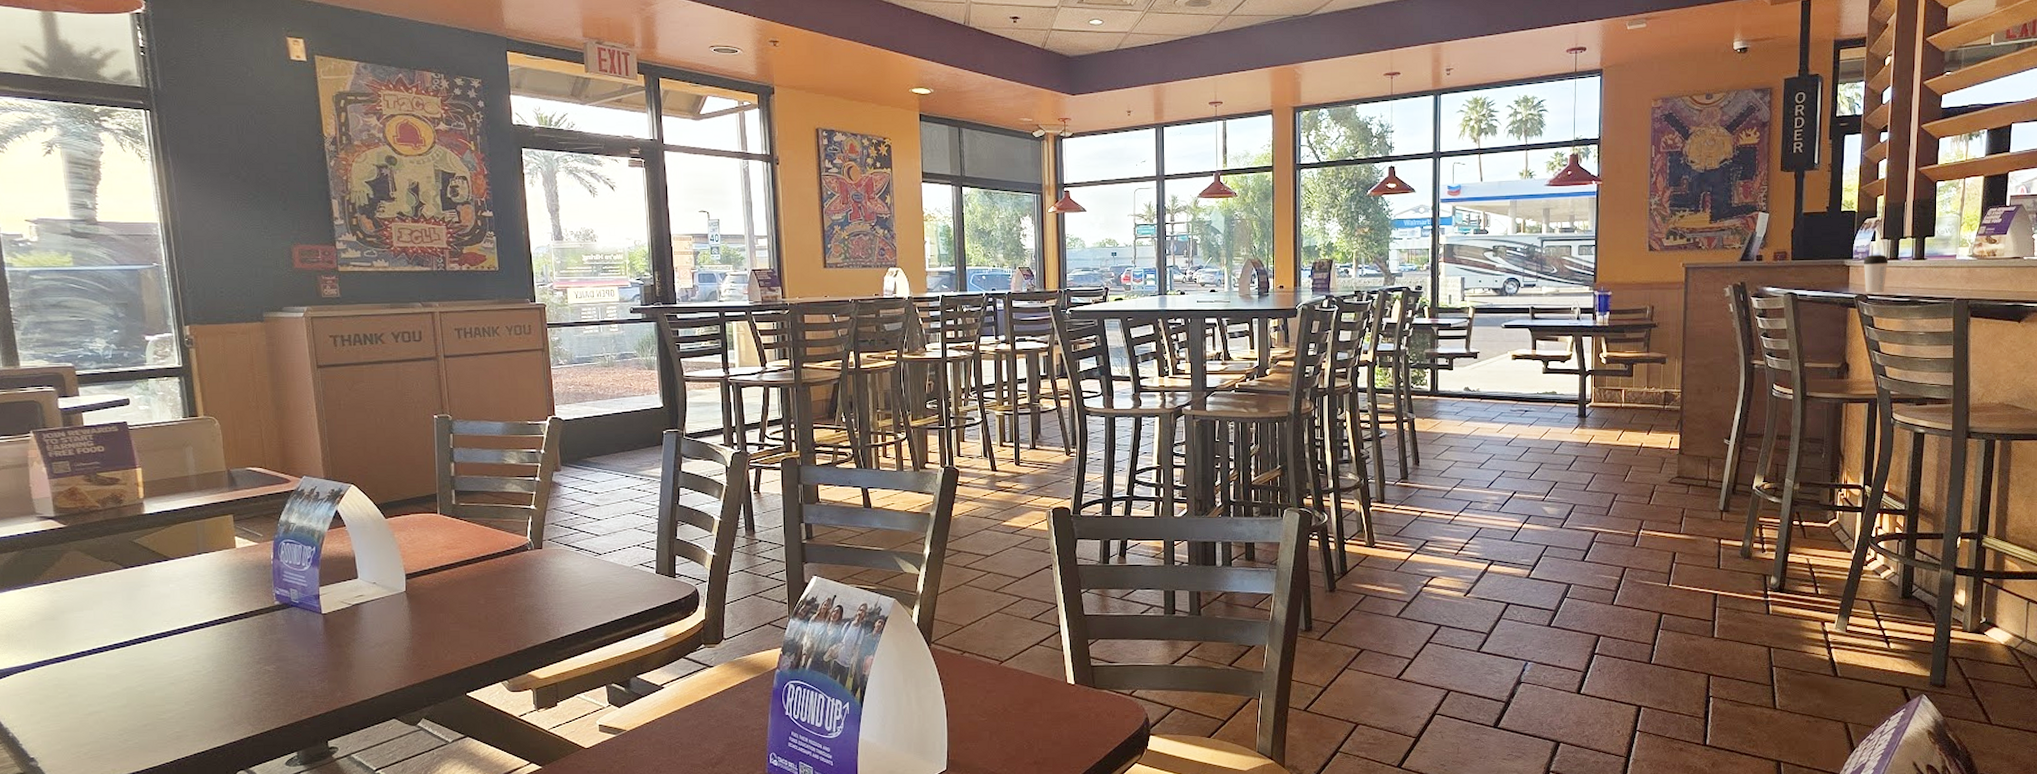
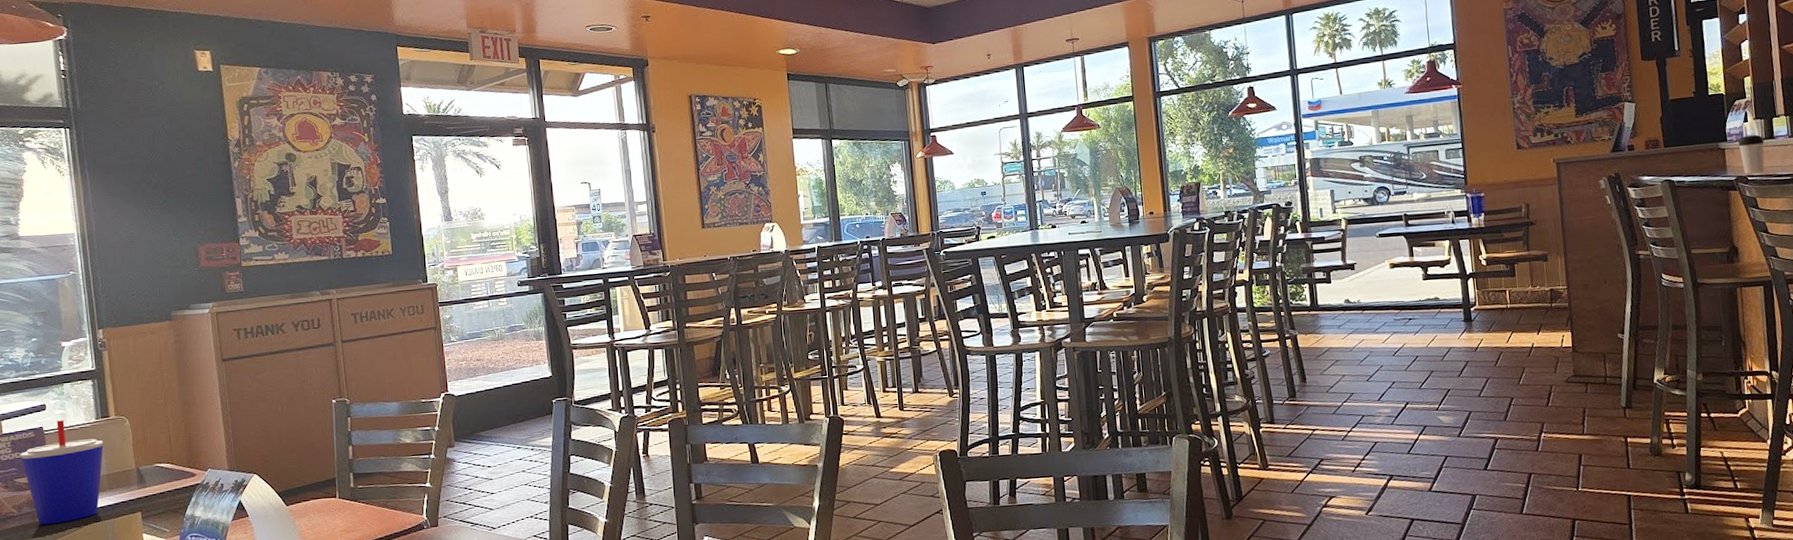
beverage cup: none [104,415,193,521] -> present [21,419,104,525]

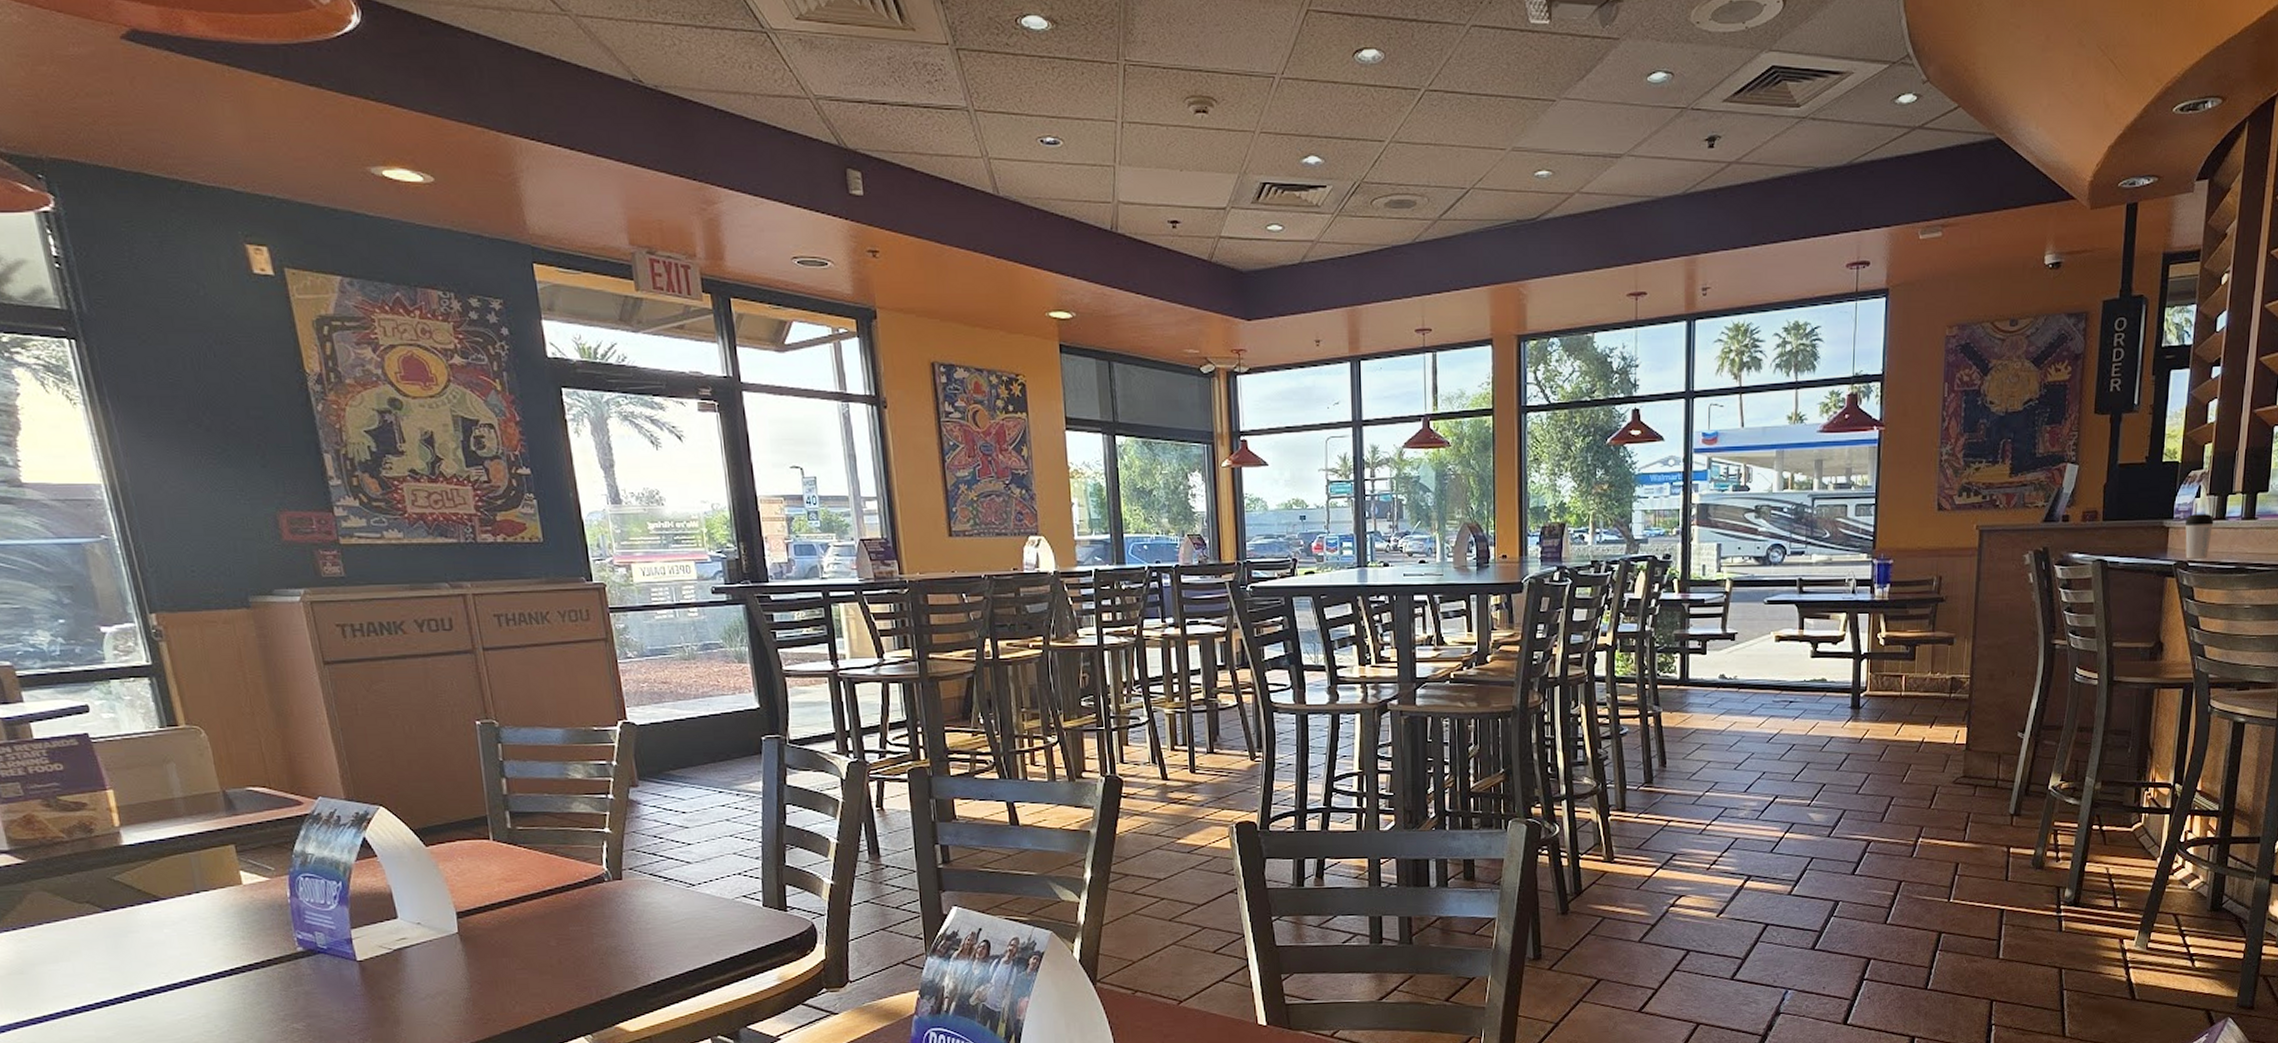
beverage cup: present [21,419,104,525] -> none [62,725,177,854]

